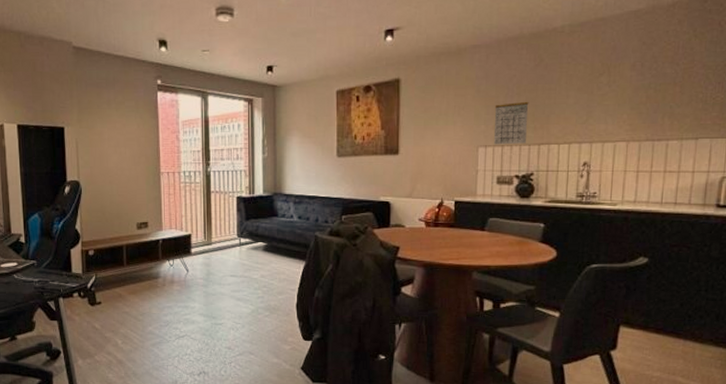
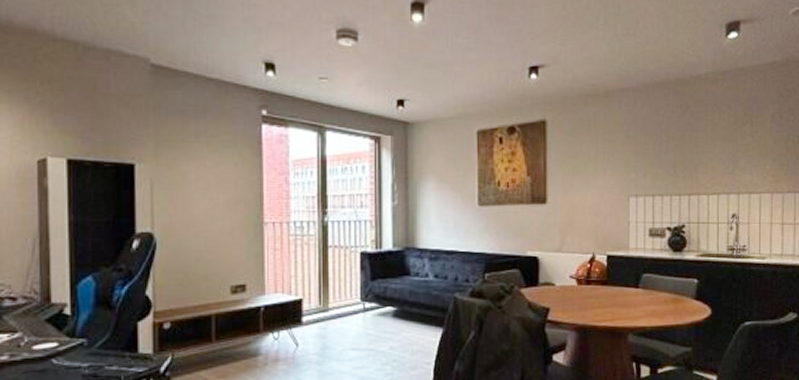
calendar: present [494,101,529,145] -> none [644,149,678,195]

